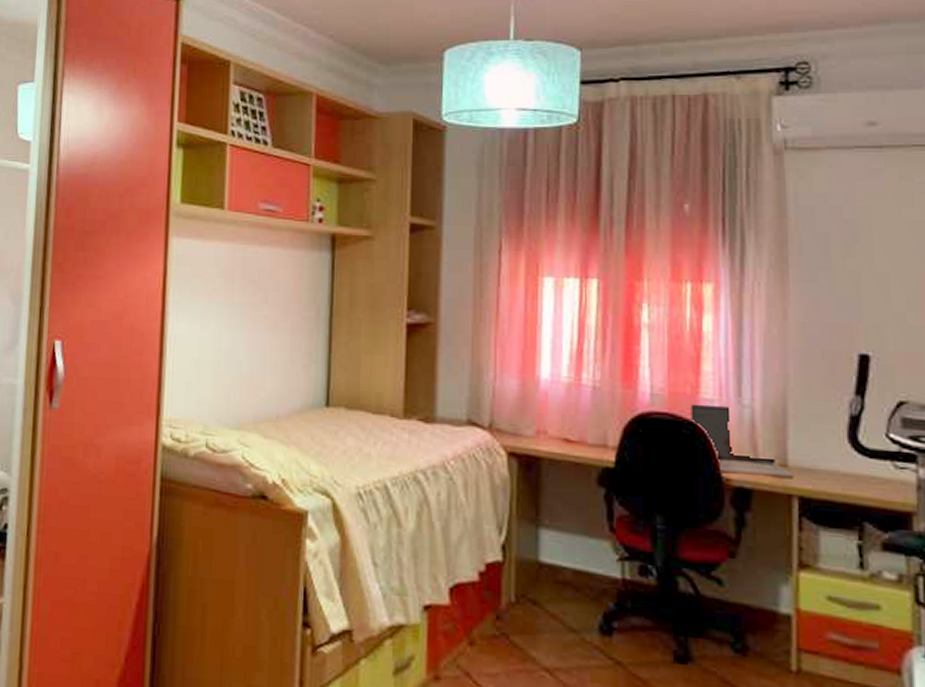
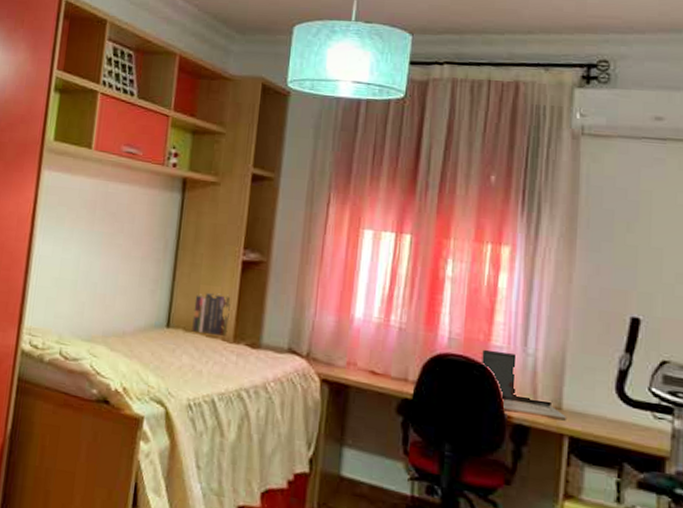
books: none [355,362,397,413] -> present [192,292,231,337]

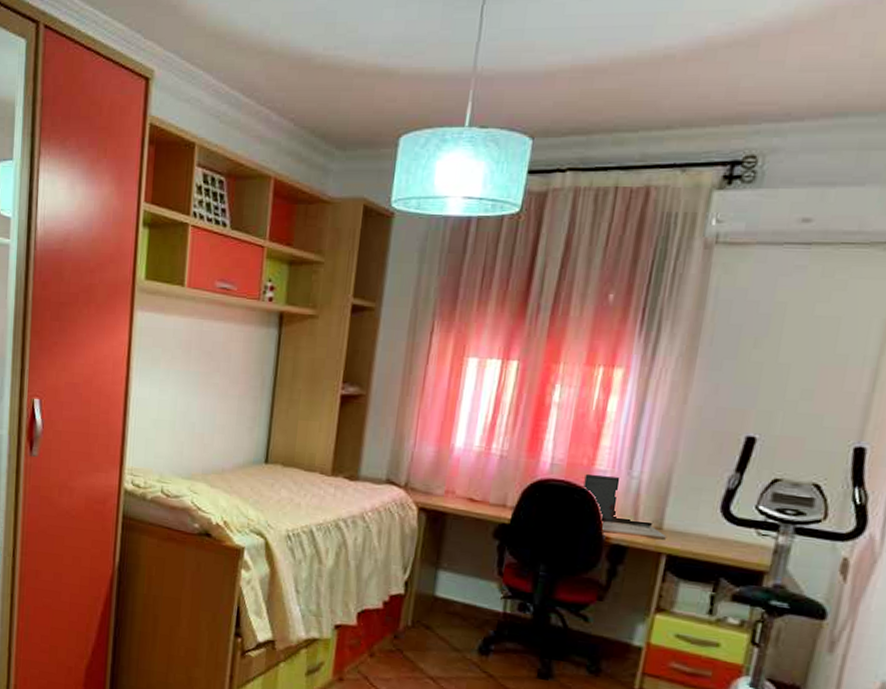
books: present [192,292,231,337] -> none [290,427,329,471]

